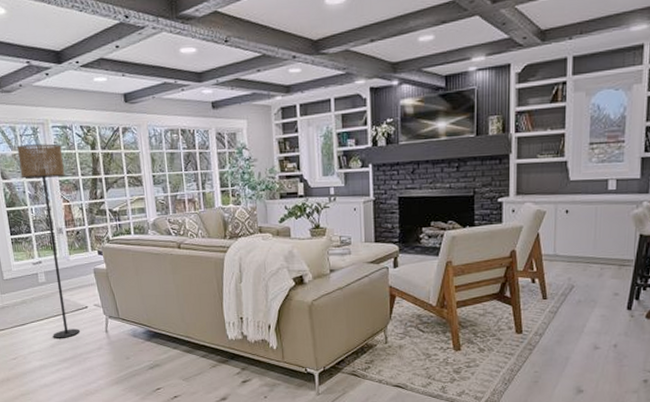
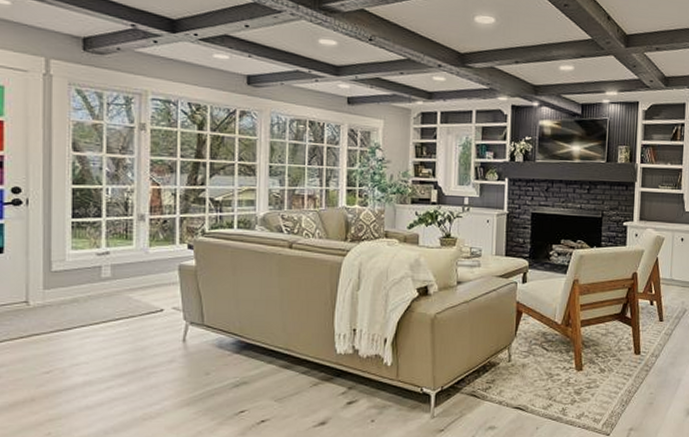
floor lamp: present [17,143,81,338] -> none [100,115,160,347]

